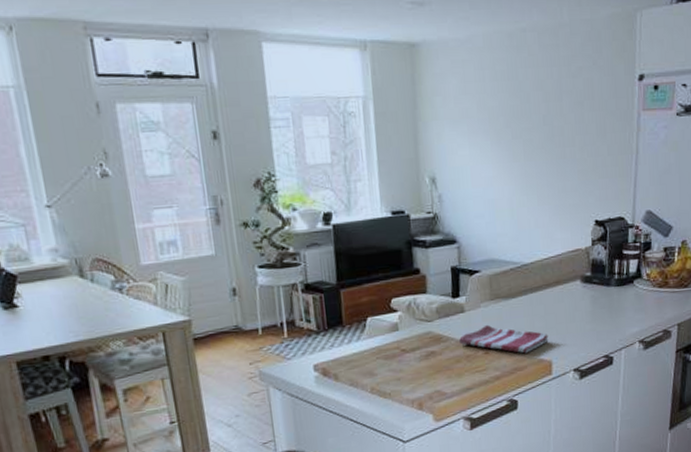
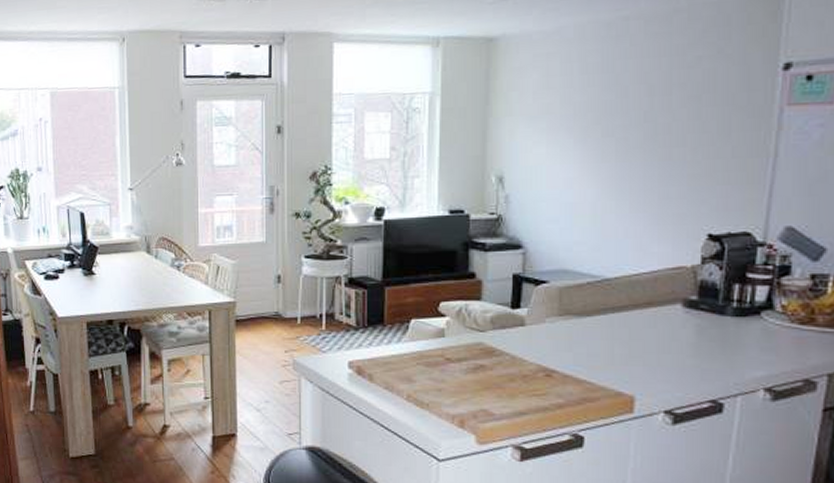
dish towel: present [459,324,549,354] -> none [516,343,632,383]

